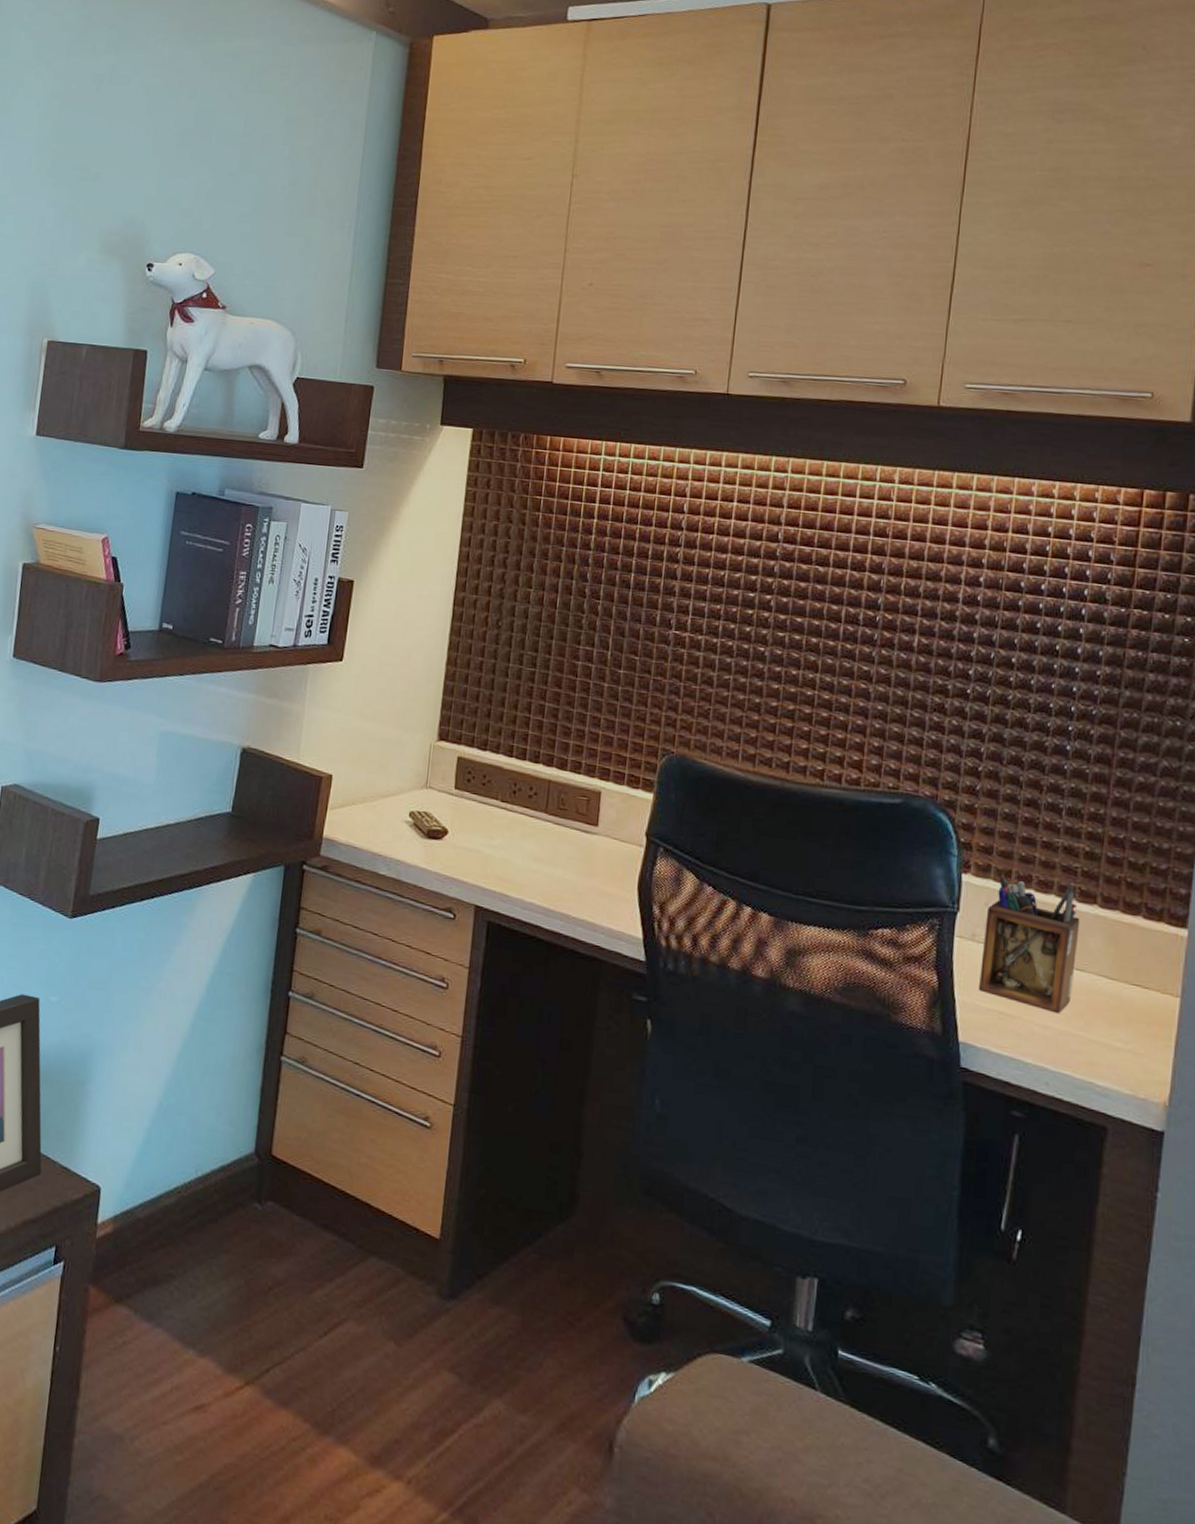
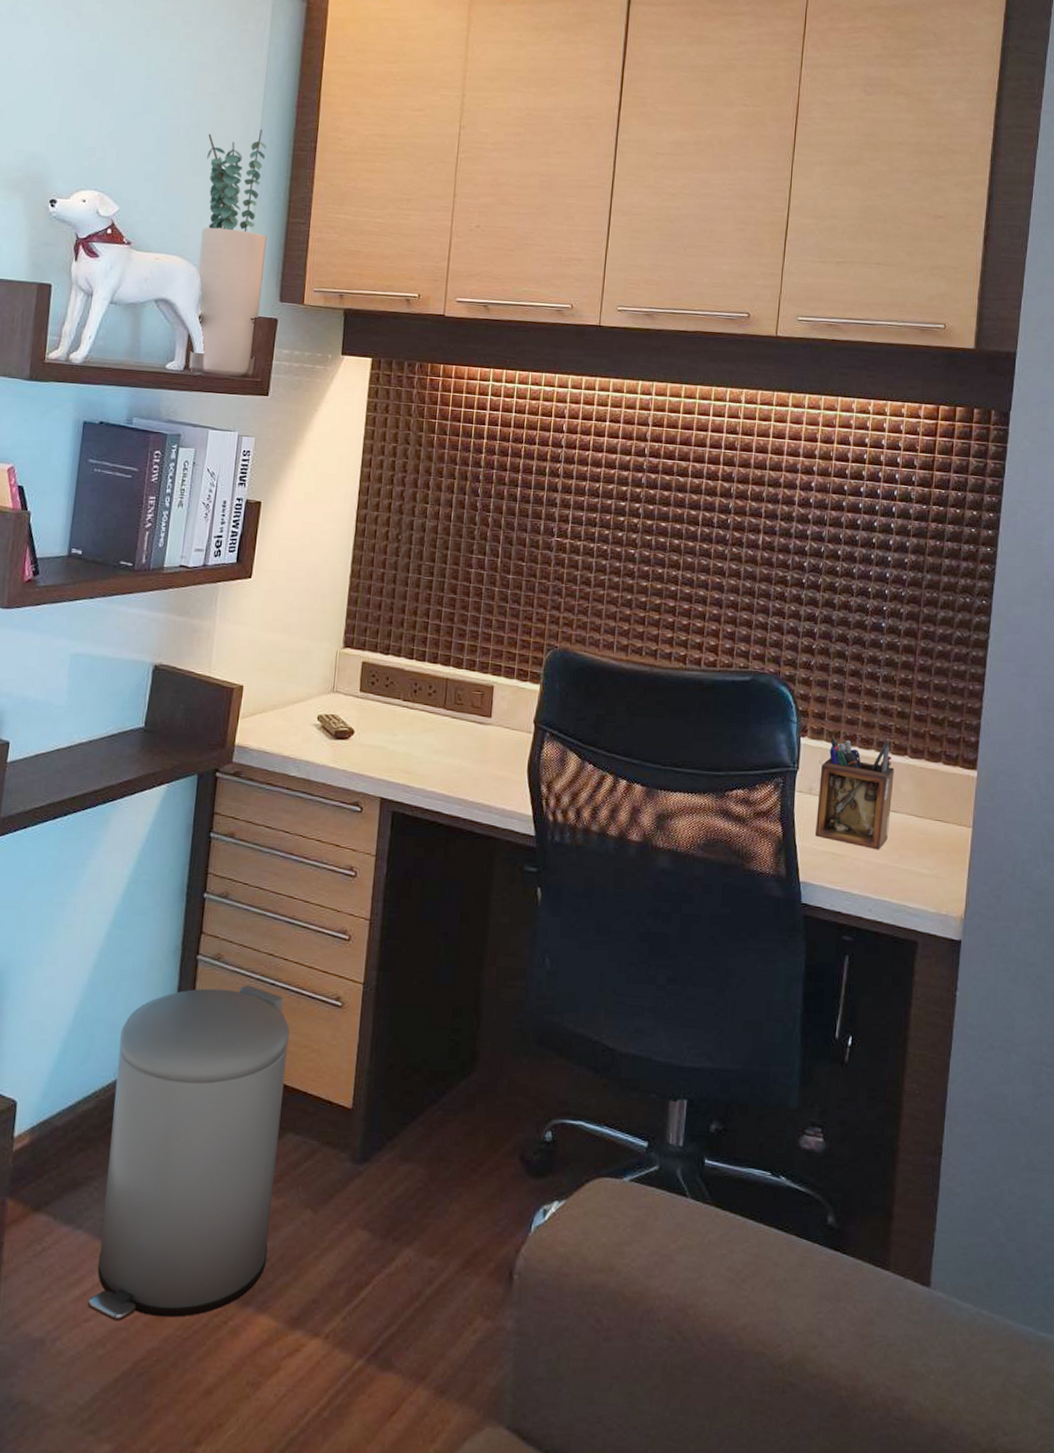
pedal bin: none [166,1091,375,1436] -> present [88,985,290,1322]
vase: none [282,185,366,449] -> present [189,129,267,379]

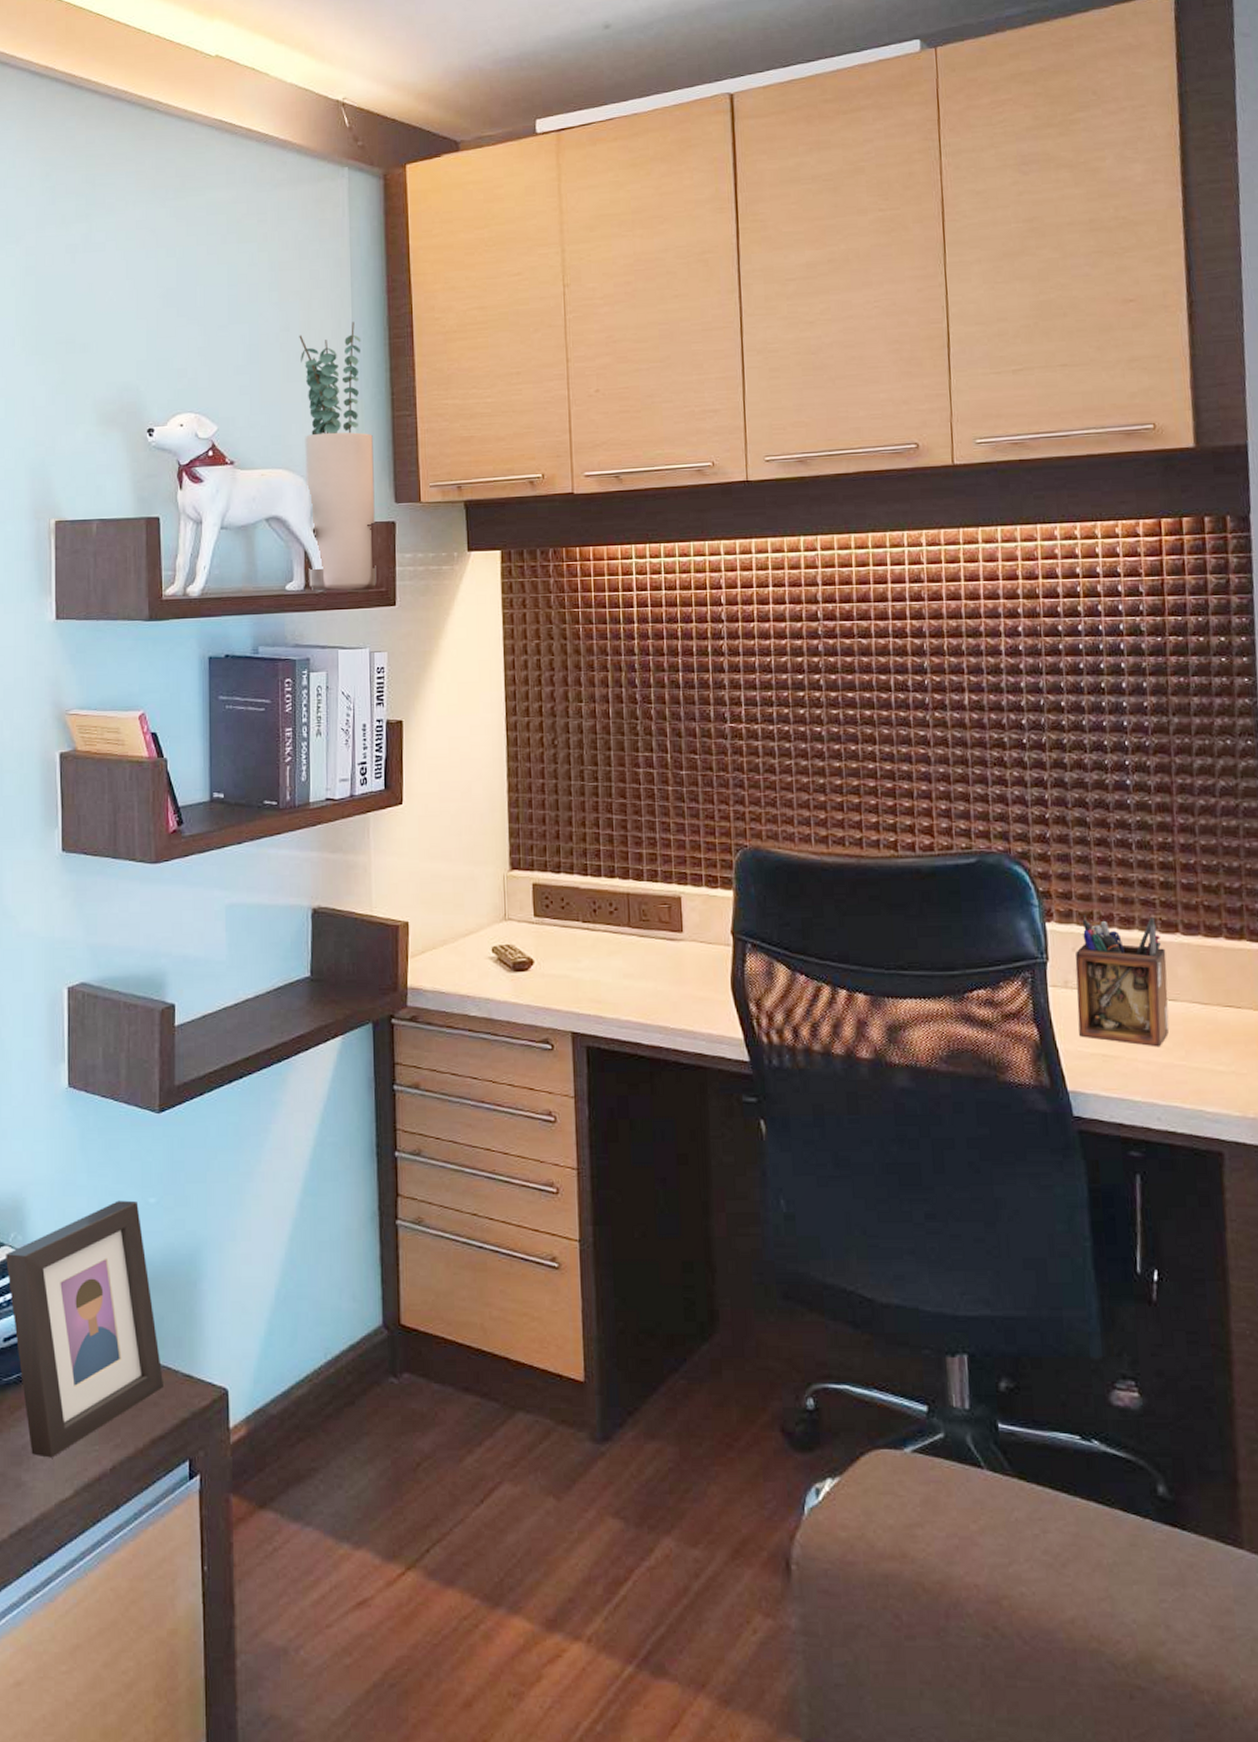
pedal bin: present [88,985,290,1322] -> none [326,1250,513,1627]

